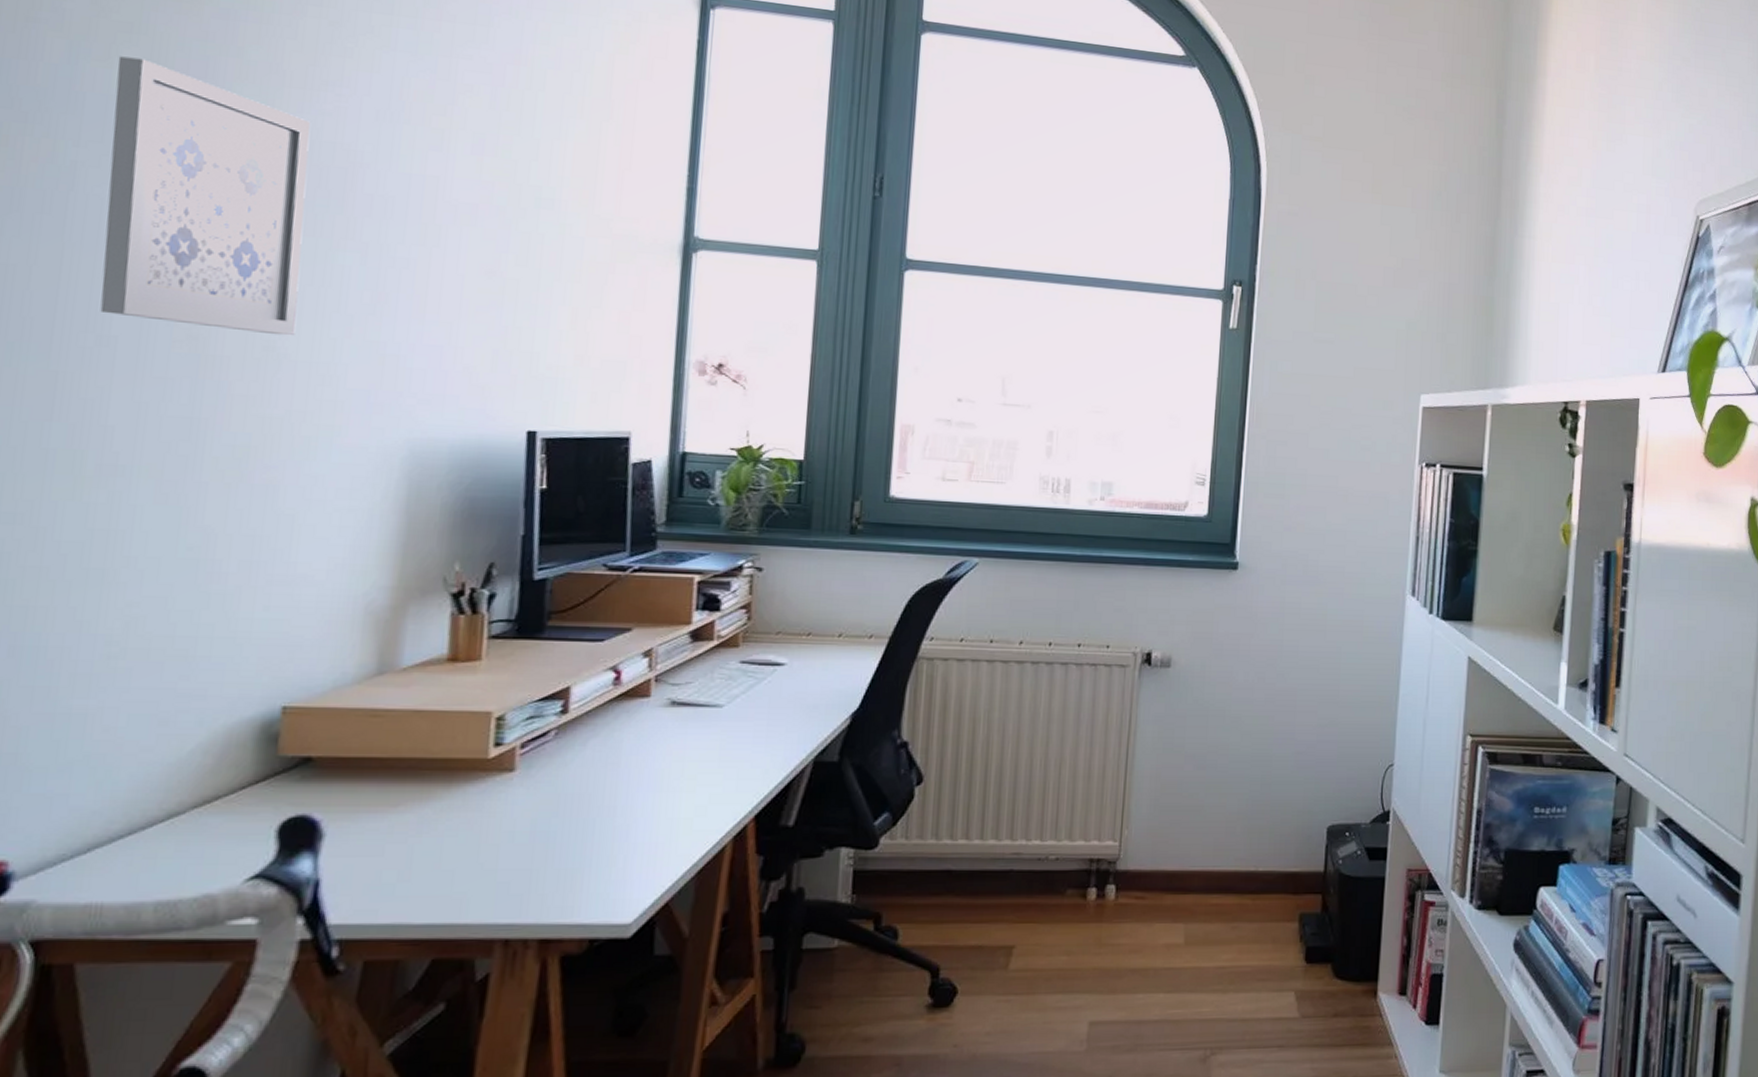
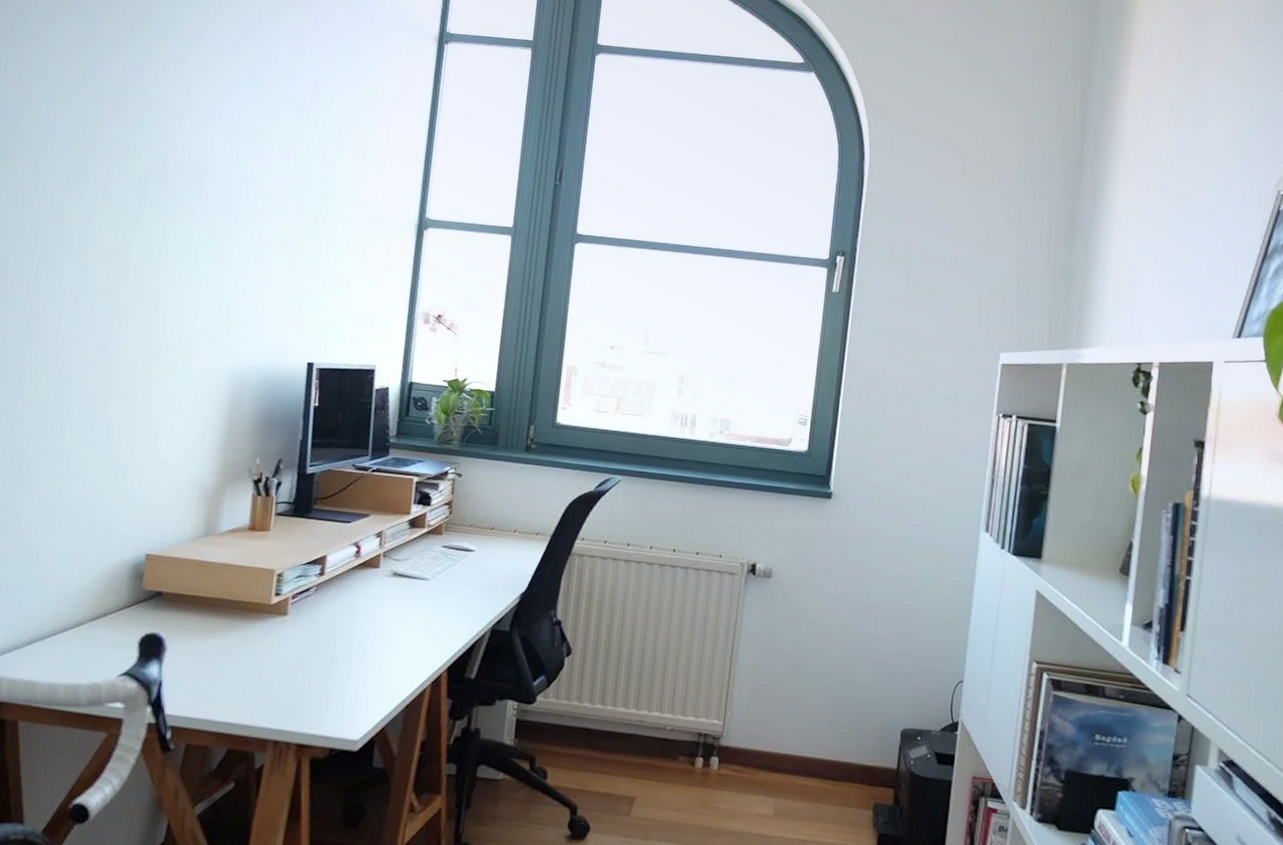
wall art: present [100,56,311,336] -> none [56,97,184,290]

